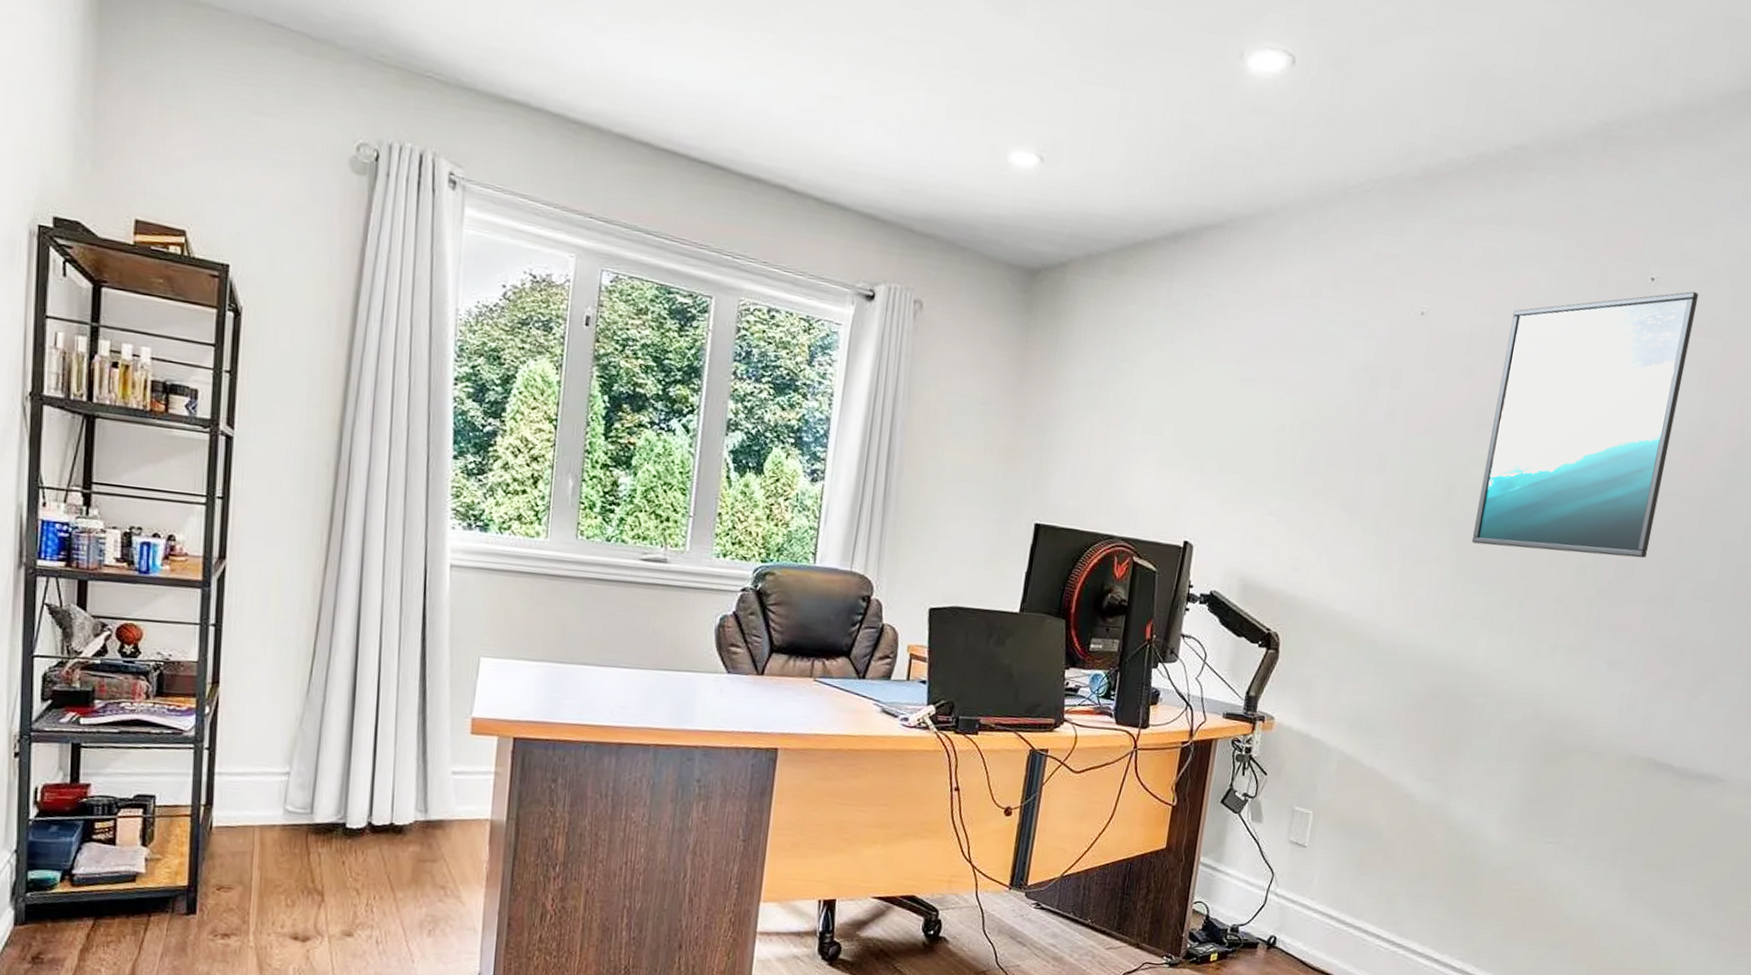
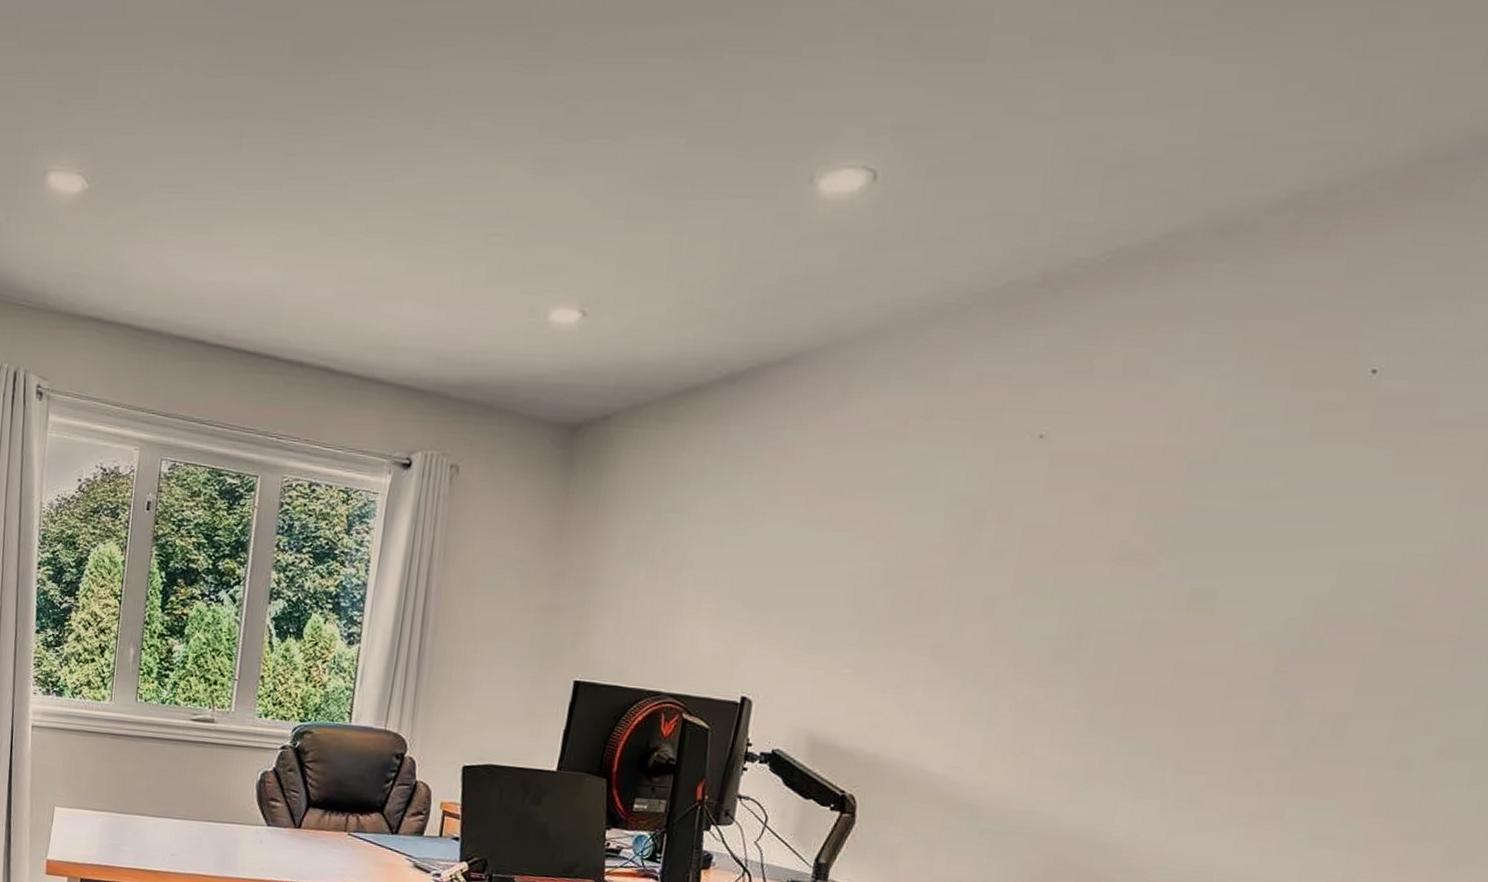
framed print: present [1471,291,1699,559] -> none [1108,381,1448,711]

